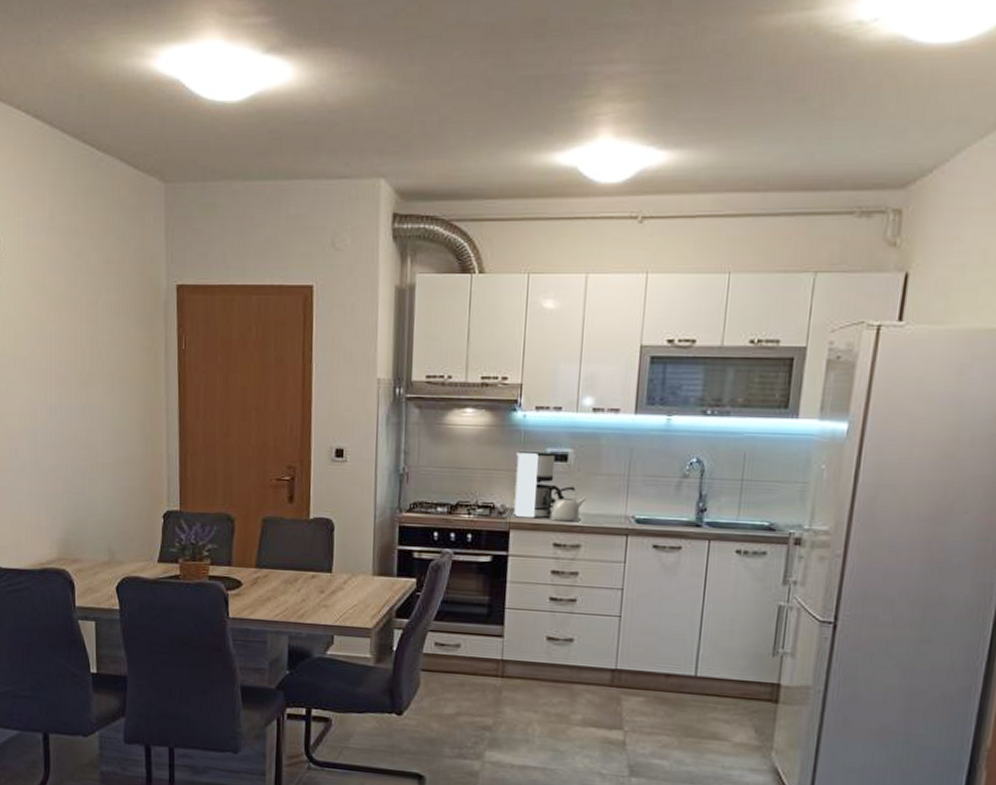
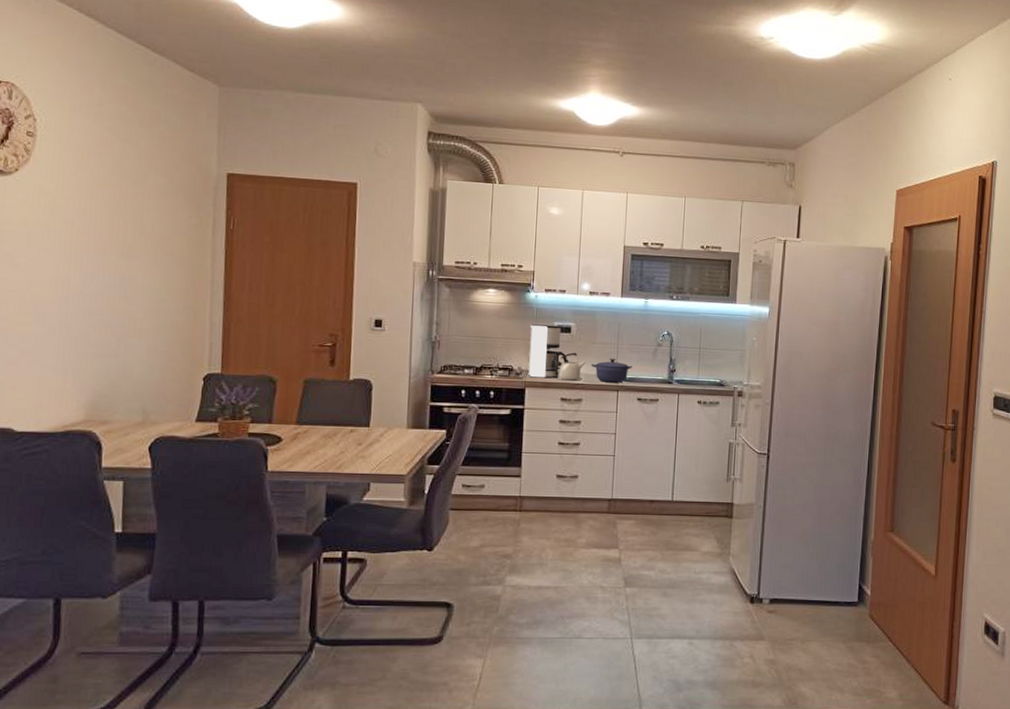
cooking pot: none [592,493,647,525] -> present [590,358,632,383]

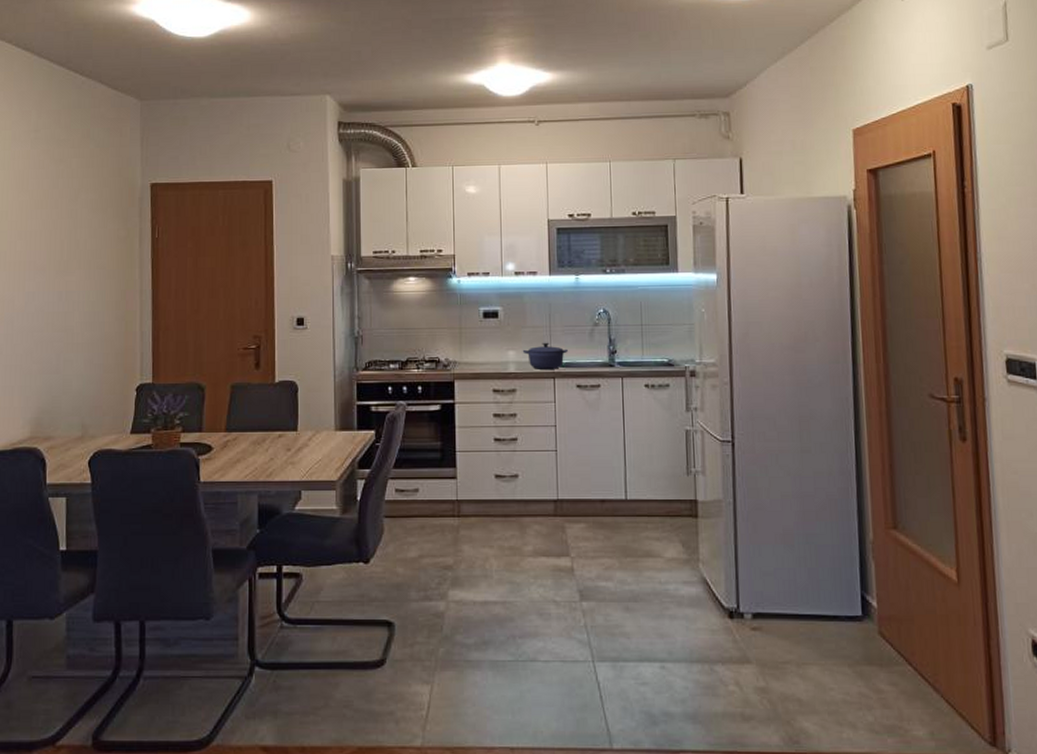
coffee maker: present [529,324,567,378] -> none [455,311,497,369]
kettle: present [555,352,586,381] -> none [485,339,517,370]

